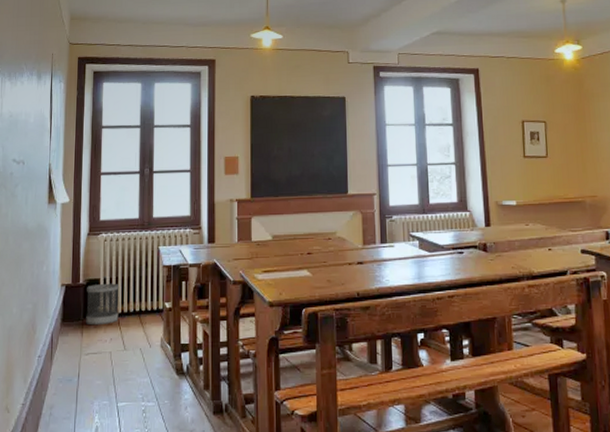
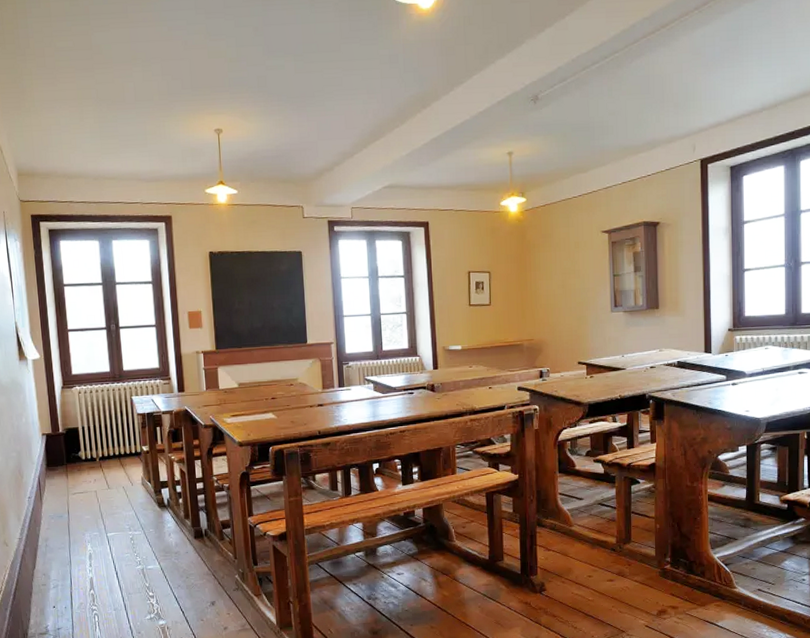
wastebasket: present [86,283,119,326] -> none [67,431,100,469]

